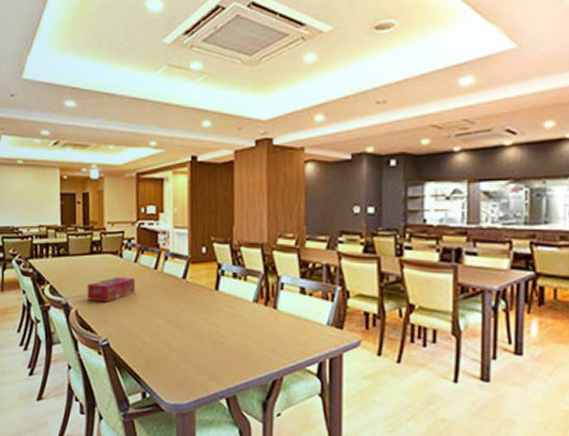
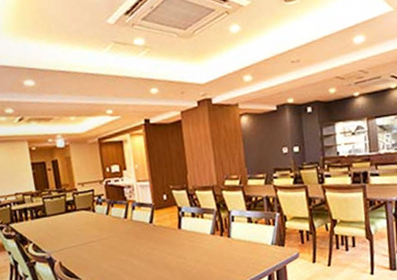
tissue box: present [87,277,135,302] -> none [67,227,110,253]

